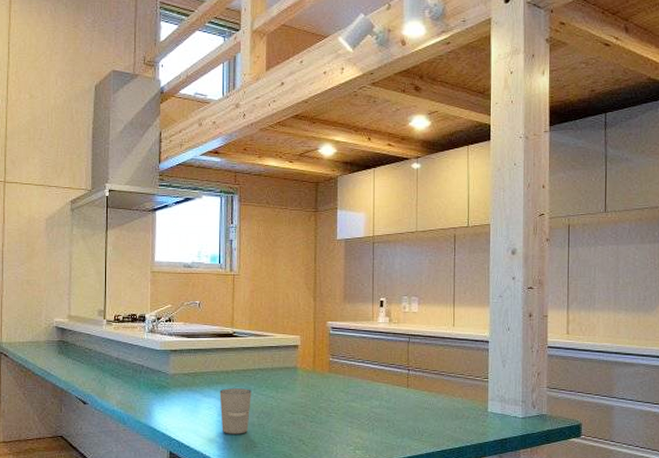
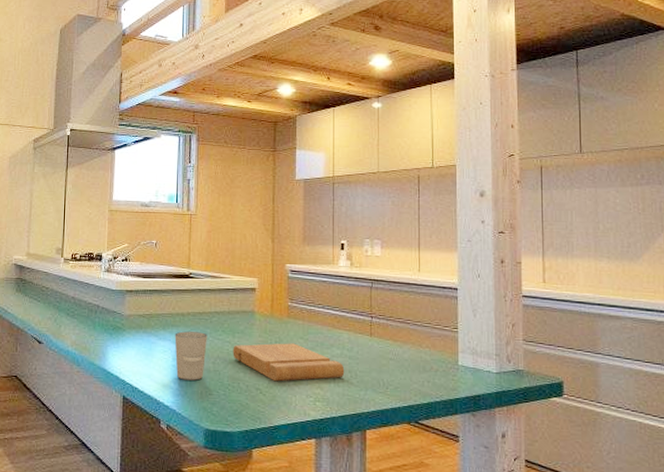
cutting board: none [276,396,383,433] -> present [233,343,345,382]

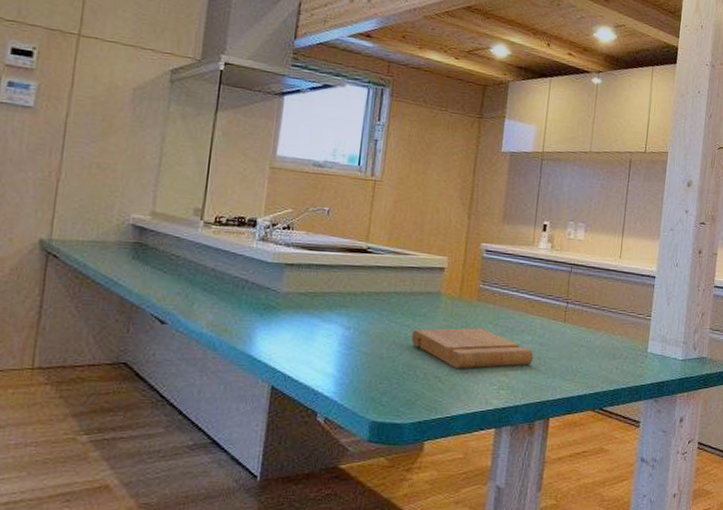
cup: present [174,331,207,381] -> none [341,313,383,368]

